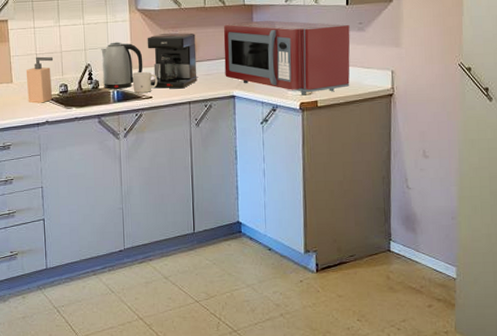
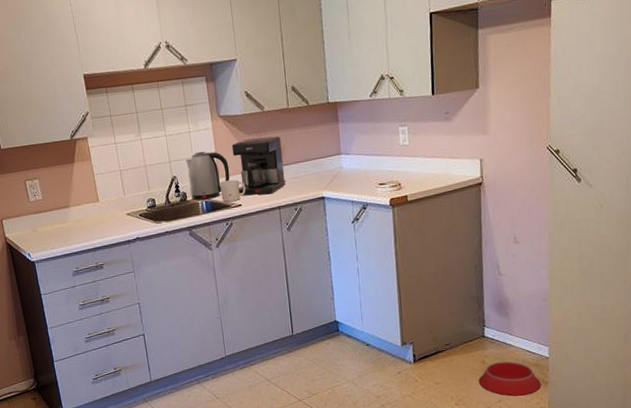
soap dispenser: present [26,56,54,103] -> none [111,172,141,220]
microwave: present [223,20,350,96] -> none [309,115,439,191]
pet bowl: none [383,278,448,317] -> present [479,361,541,396]

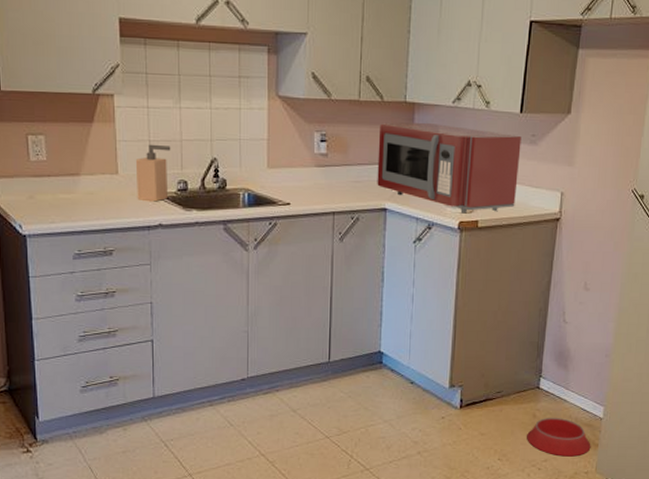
soap dispenser: none [111,172,141,220] -> present [135,144,171,202]
kettle: present [186,151,230,200] -> none [231,133,282,191]
mug: present [220,179,246,202] -> none [268,173,298,198]
coffee maker: present [231,136,286,196] -> none [287,128,346,196]
microwave: none [309,115,439,191] -> present [377,122,522,214]

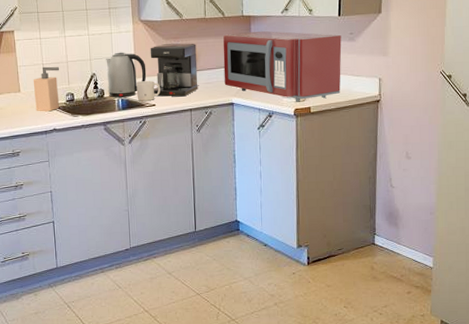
kettle: none [231,133,282,191] -> present [106,52,147,98]
mug: none [268,173,298,198] -> present [136,81,161,101]
coffee maker: none [287,128,346,196] -> present [150,43,198,97]
pet bowl: present [527,417,591,457] -> none [367,268,425,302]

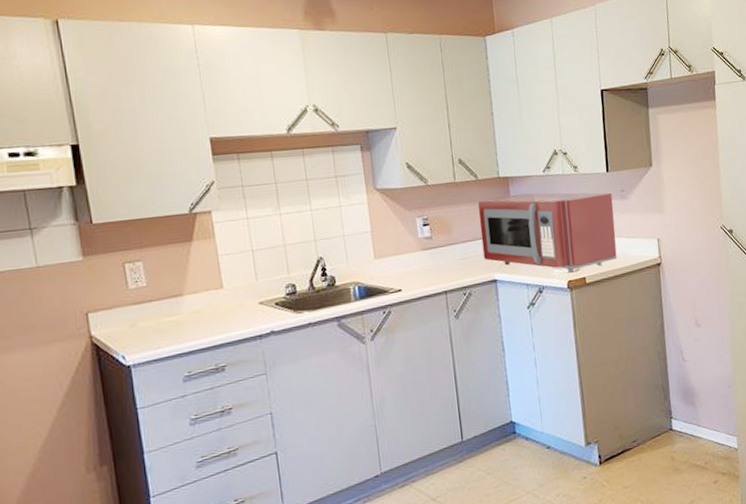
soap dispenser: present [33,66,60,112] -> none [239,252,277,311]
kettle: present [106,52,147,98] -> none [335,228,388,285]
mug: present [136,81,161,101] -> none [376,261,407,287]
coffee maker: present [150,43,198,97] -> none [390,212,453,279]

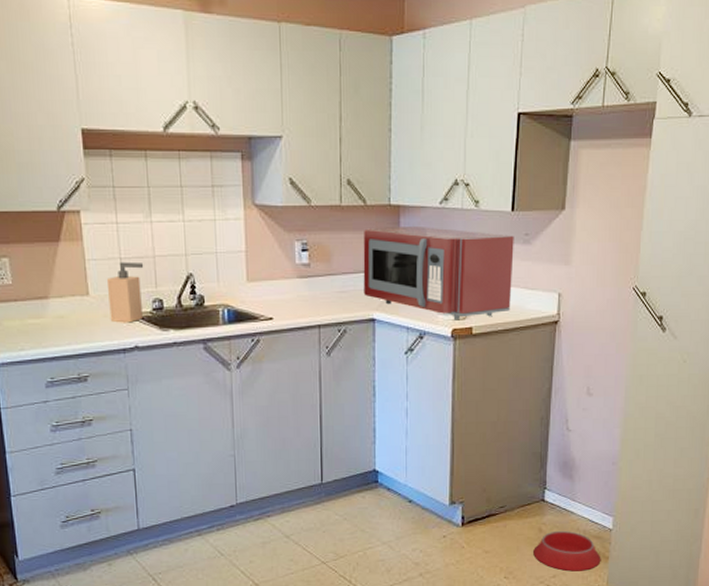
soap dispenser: none [239,252,277,311] -> present [106,261,144,323]
pet bowl: none [669,455,733,495] -> present [533,530,601,572]

